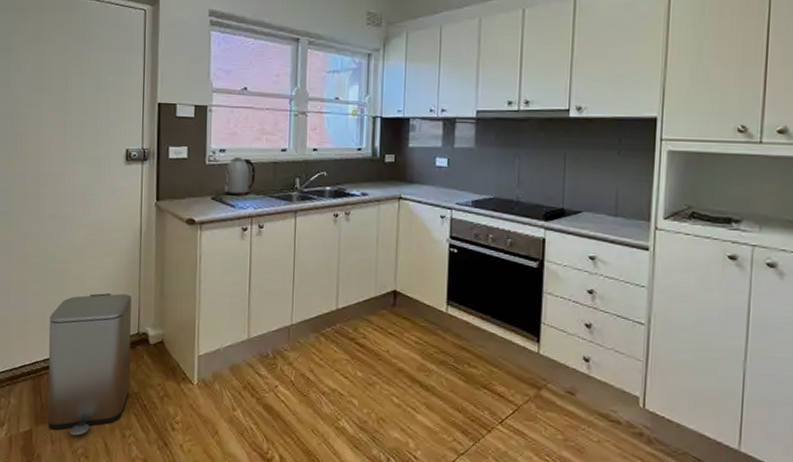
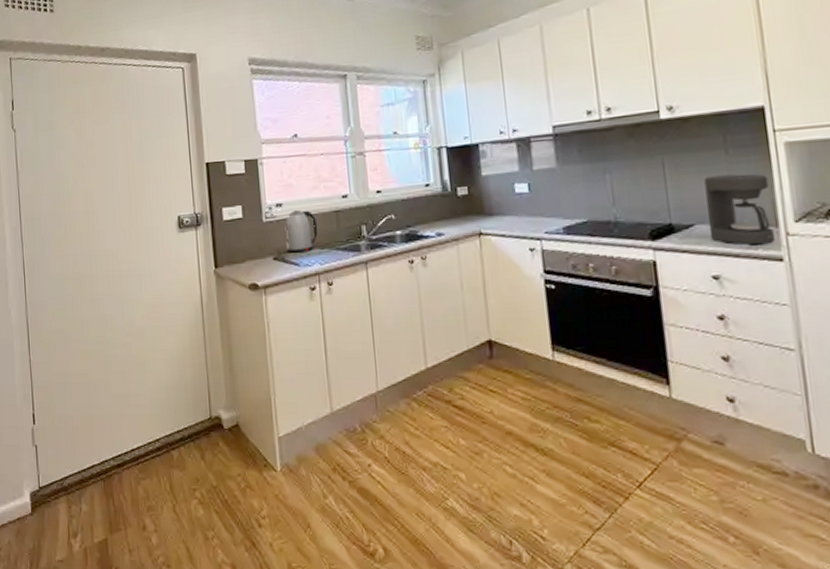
pedal bin: present [48,293,132,436] -> none [114,375,208,542]
coffee maker: none [593,172,649,236] -> present [704,174,775,246]

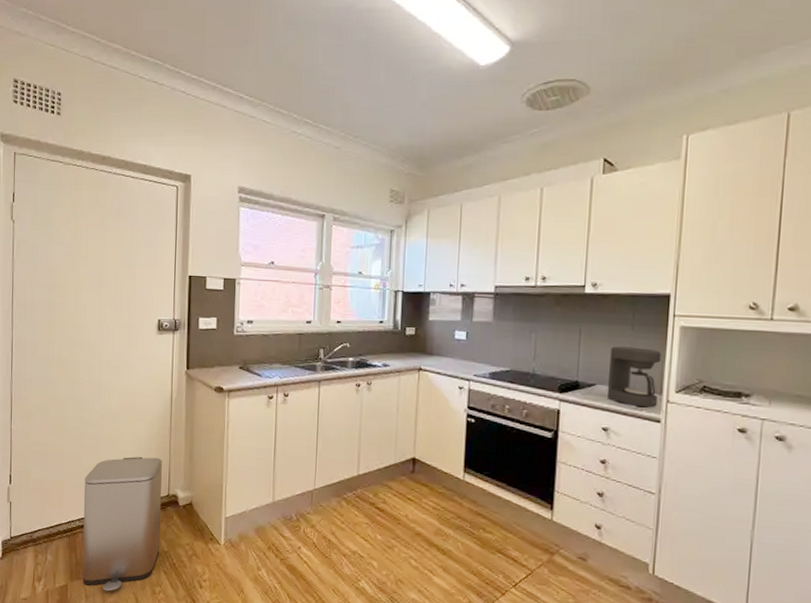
pedal bin: none [114,375,208,542] -> present [82,456,162,592]
kettle: present [285,210,318,253] -> none [252,329,281,366]

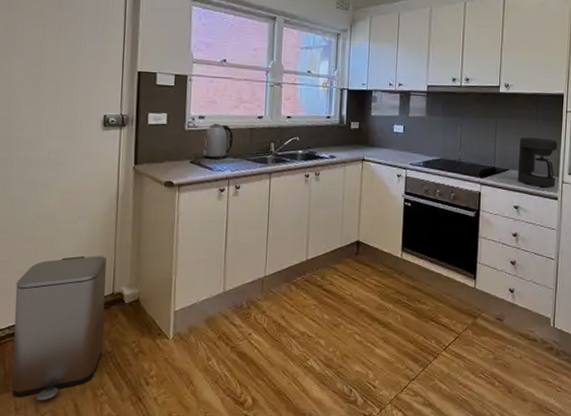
kettle: none [252,329,281,366] -> present [203,124,233,160]

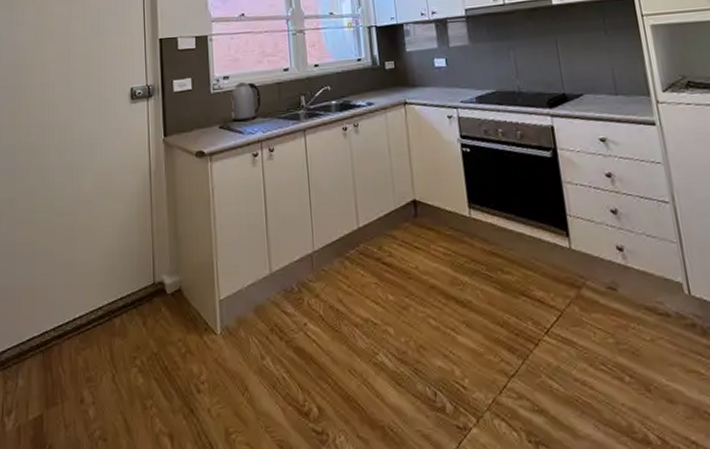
pedal bin: present [12,256,106,401] -> none [58,241,149,415]
coffee maker: present [517,137,558,188] -> none [589,51,648,112]

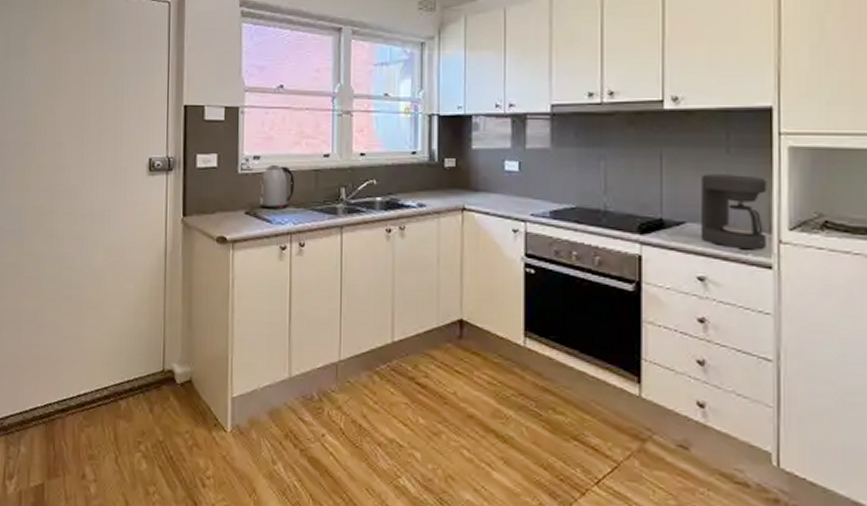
coffee maker: none [589,51,648,112] -> present [700,174,767,251]

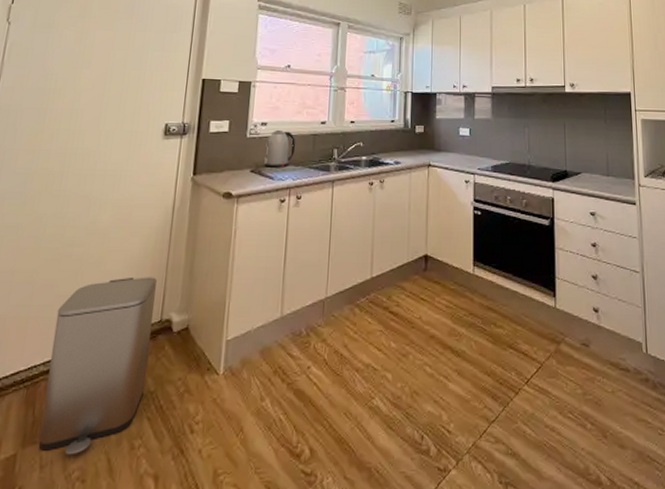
pedal bin: none [62,323,156,492] -> present [38,277,157,455]
coffee maker: present [700,174,767,251] -> none [590,138,631,192]

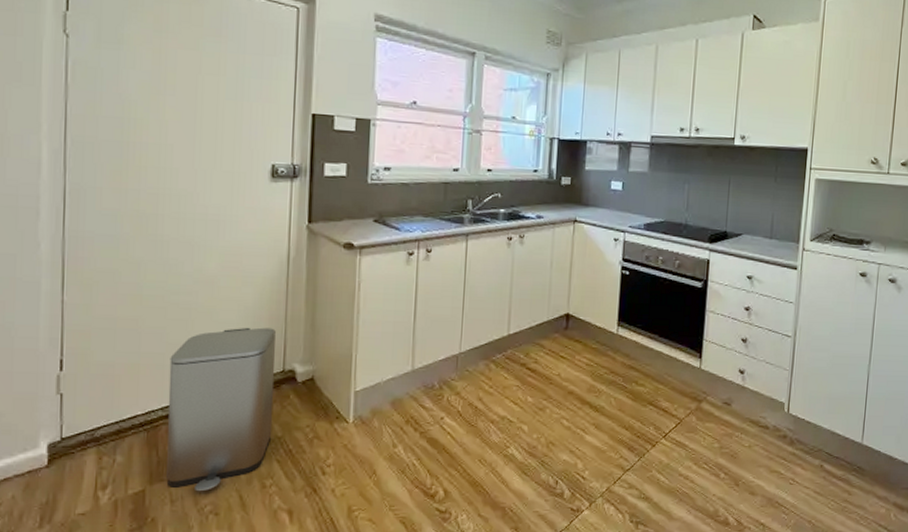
kettle: present [264,131,295,168] -> none [389,177,424,218]

